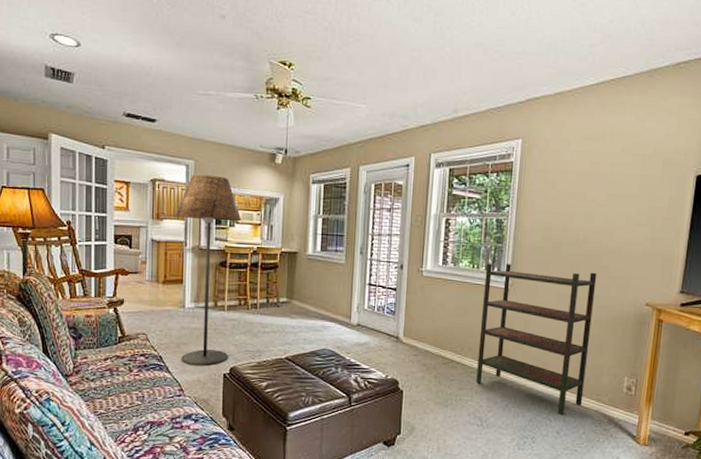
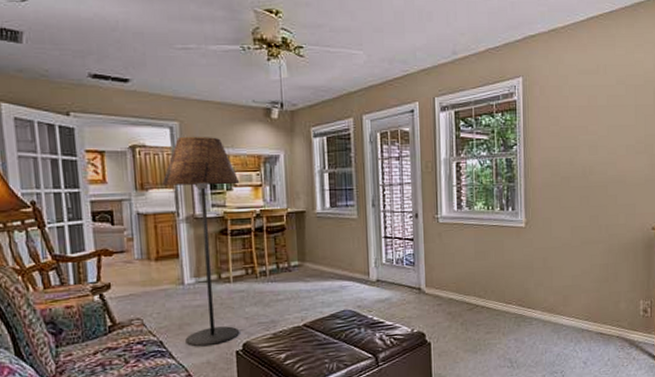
bookshelf: present [476,263,597,416] -> none [500,202,606,346]

